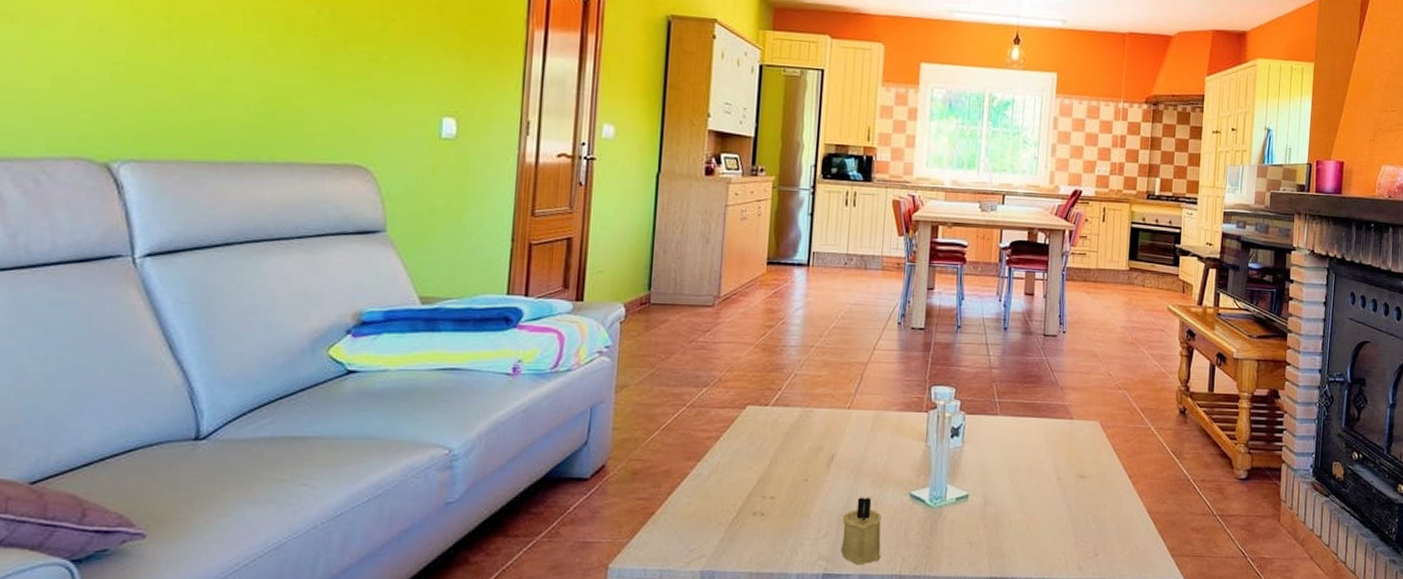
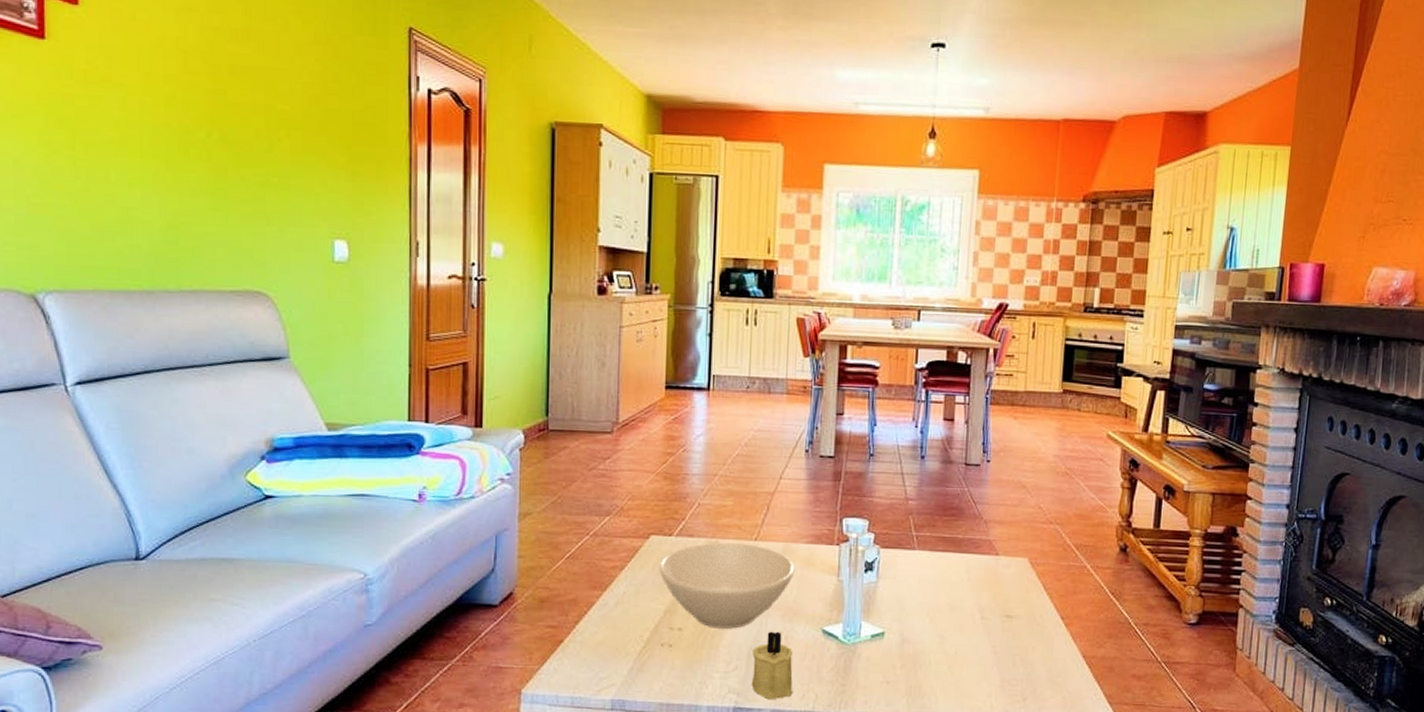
bowl: none [754,411,886,496] -> present [659,542,795,629]

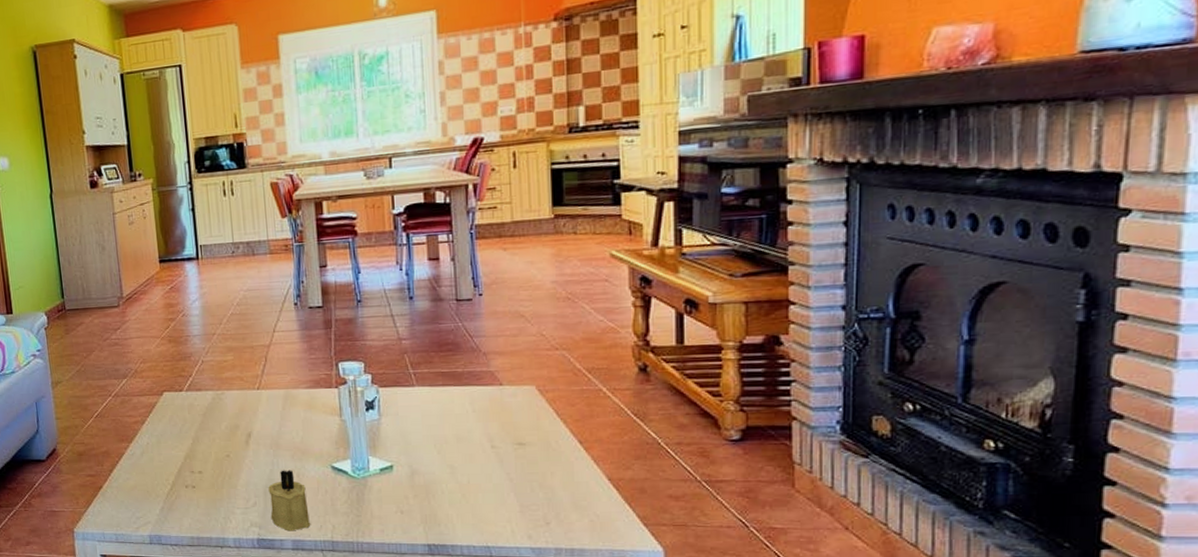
bowl: present [659,542,795,629] -> none [175,393,299,470]

